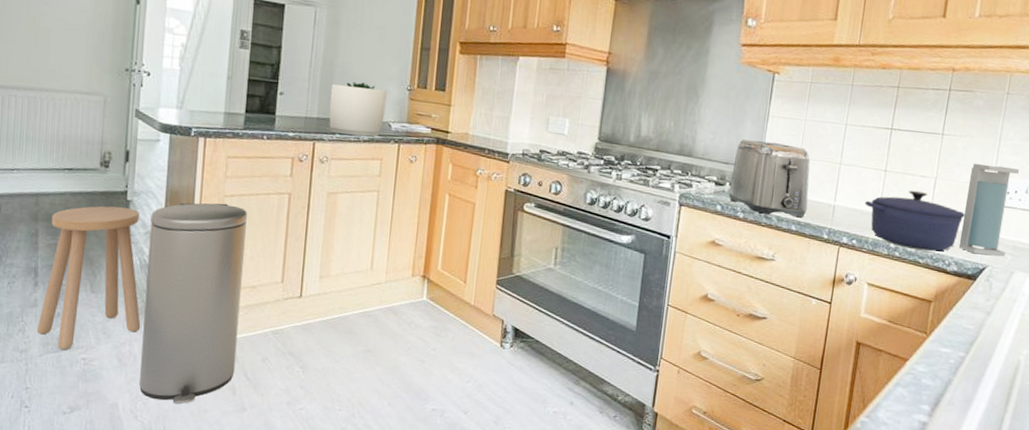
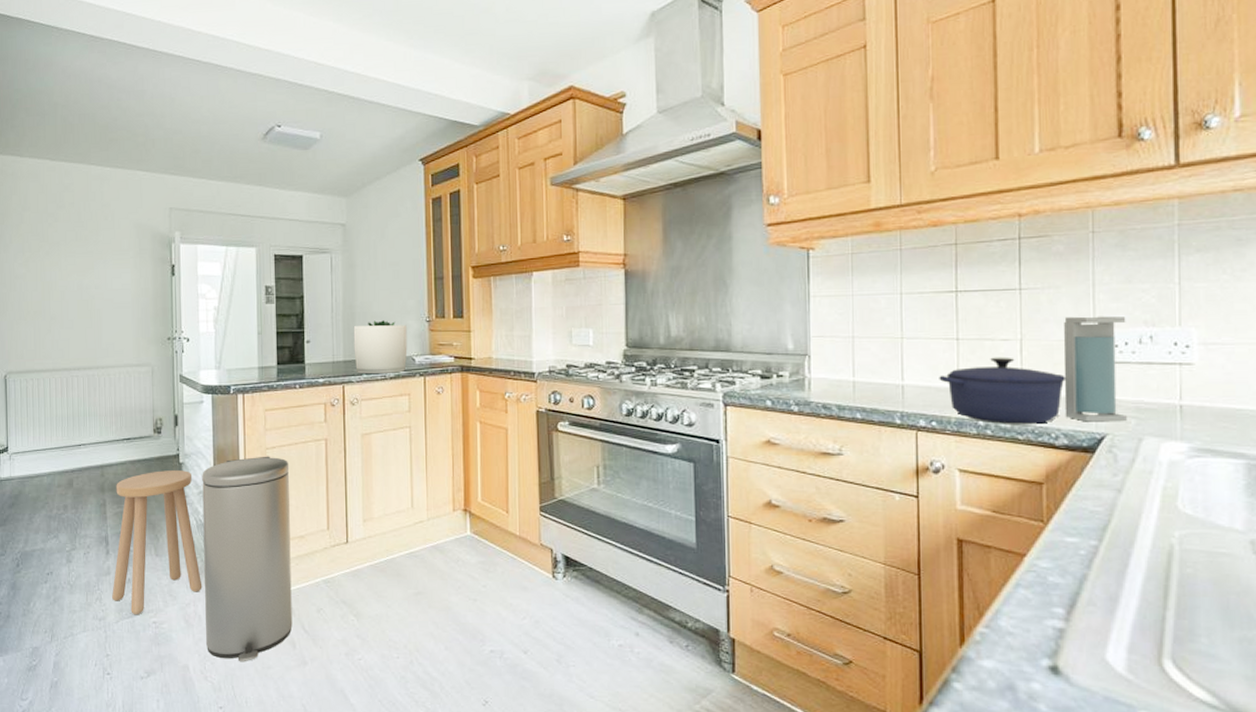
toaster: present [728,139,811,218] -> none [777,324,872,406]

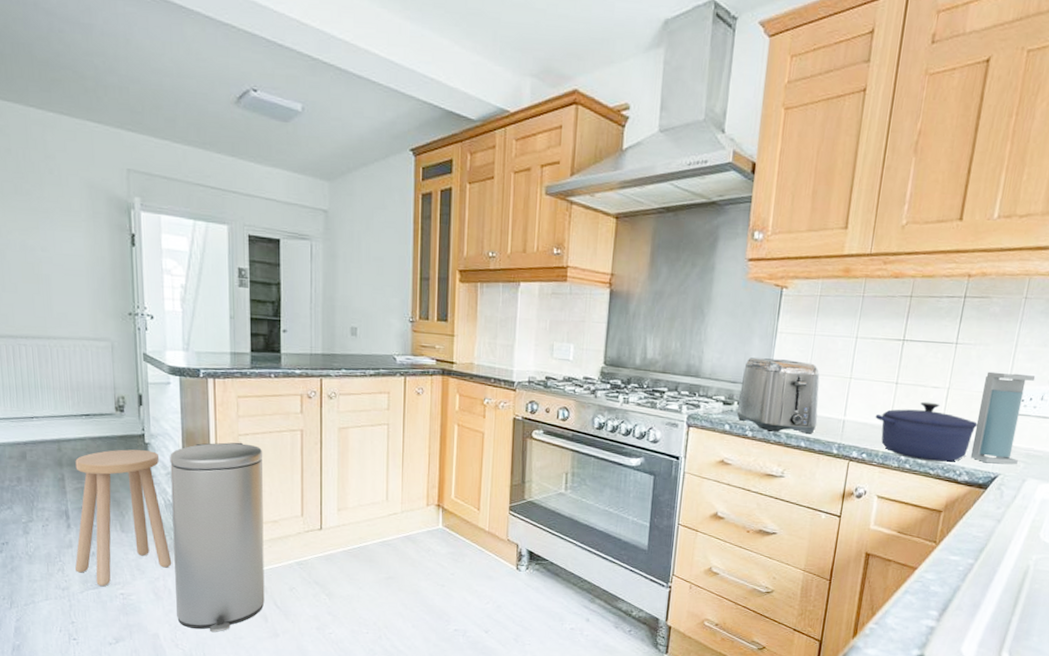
planter: present [353,320,408,375] -> none [333,316,389,371]
toaster: none [777,324,872,406] -> present [736,357,820,434]

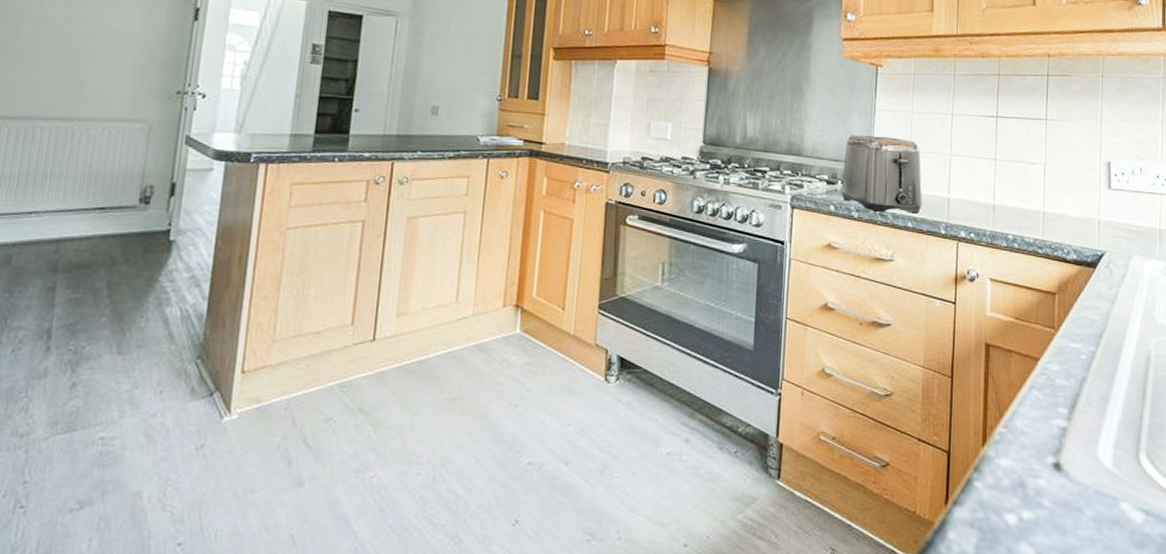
stool: present [75,449,172,587] -> none [44,249,184,430]
pedal bin: present [170,442,265,633] -> none [171,236,314,486]
cooking pot: present [875,401,978,463] -> none [978,177,1077,241]
soap dispenser: present [970,371,1036,465] -> none [1075,147,1124,242]

